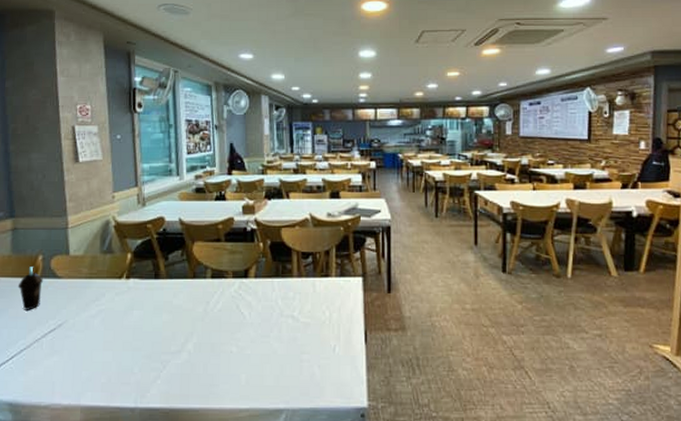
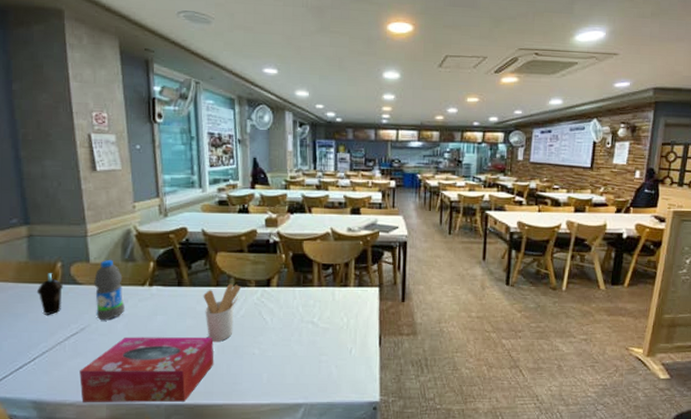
tissue box: none [55,333,191,407] -> present [79,337,214,403]
water bottle: none [73,252,102,316] -> present [94,260,125,321]
utensil holder: none [179,275,218,338] -> present [203,283,241,342]

